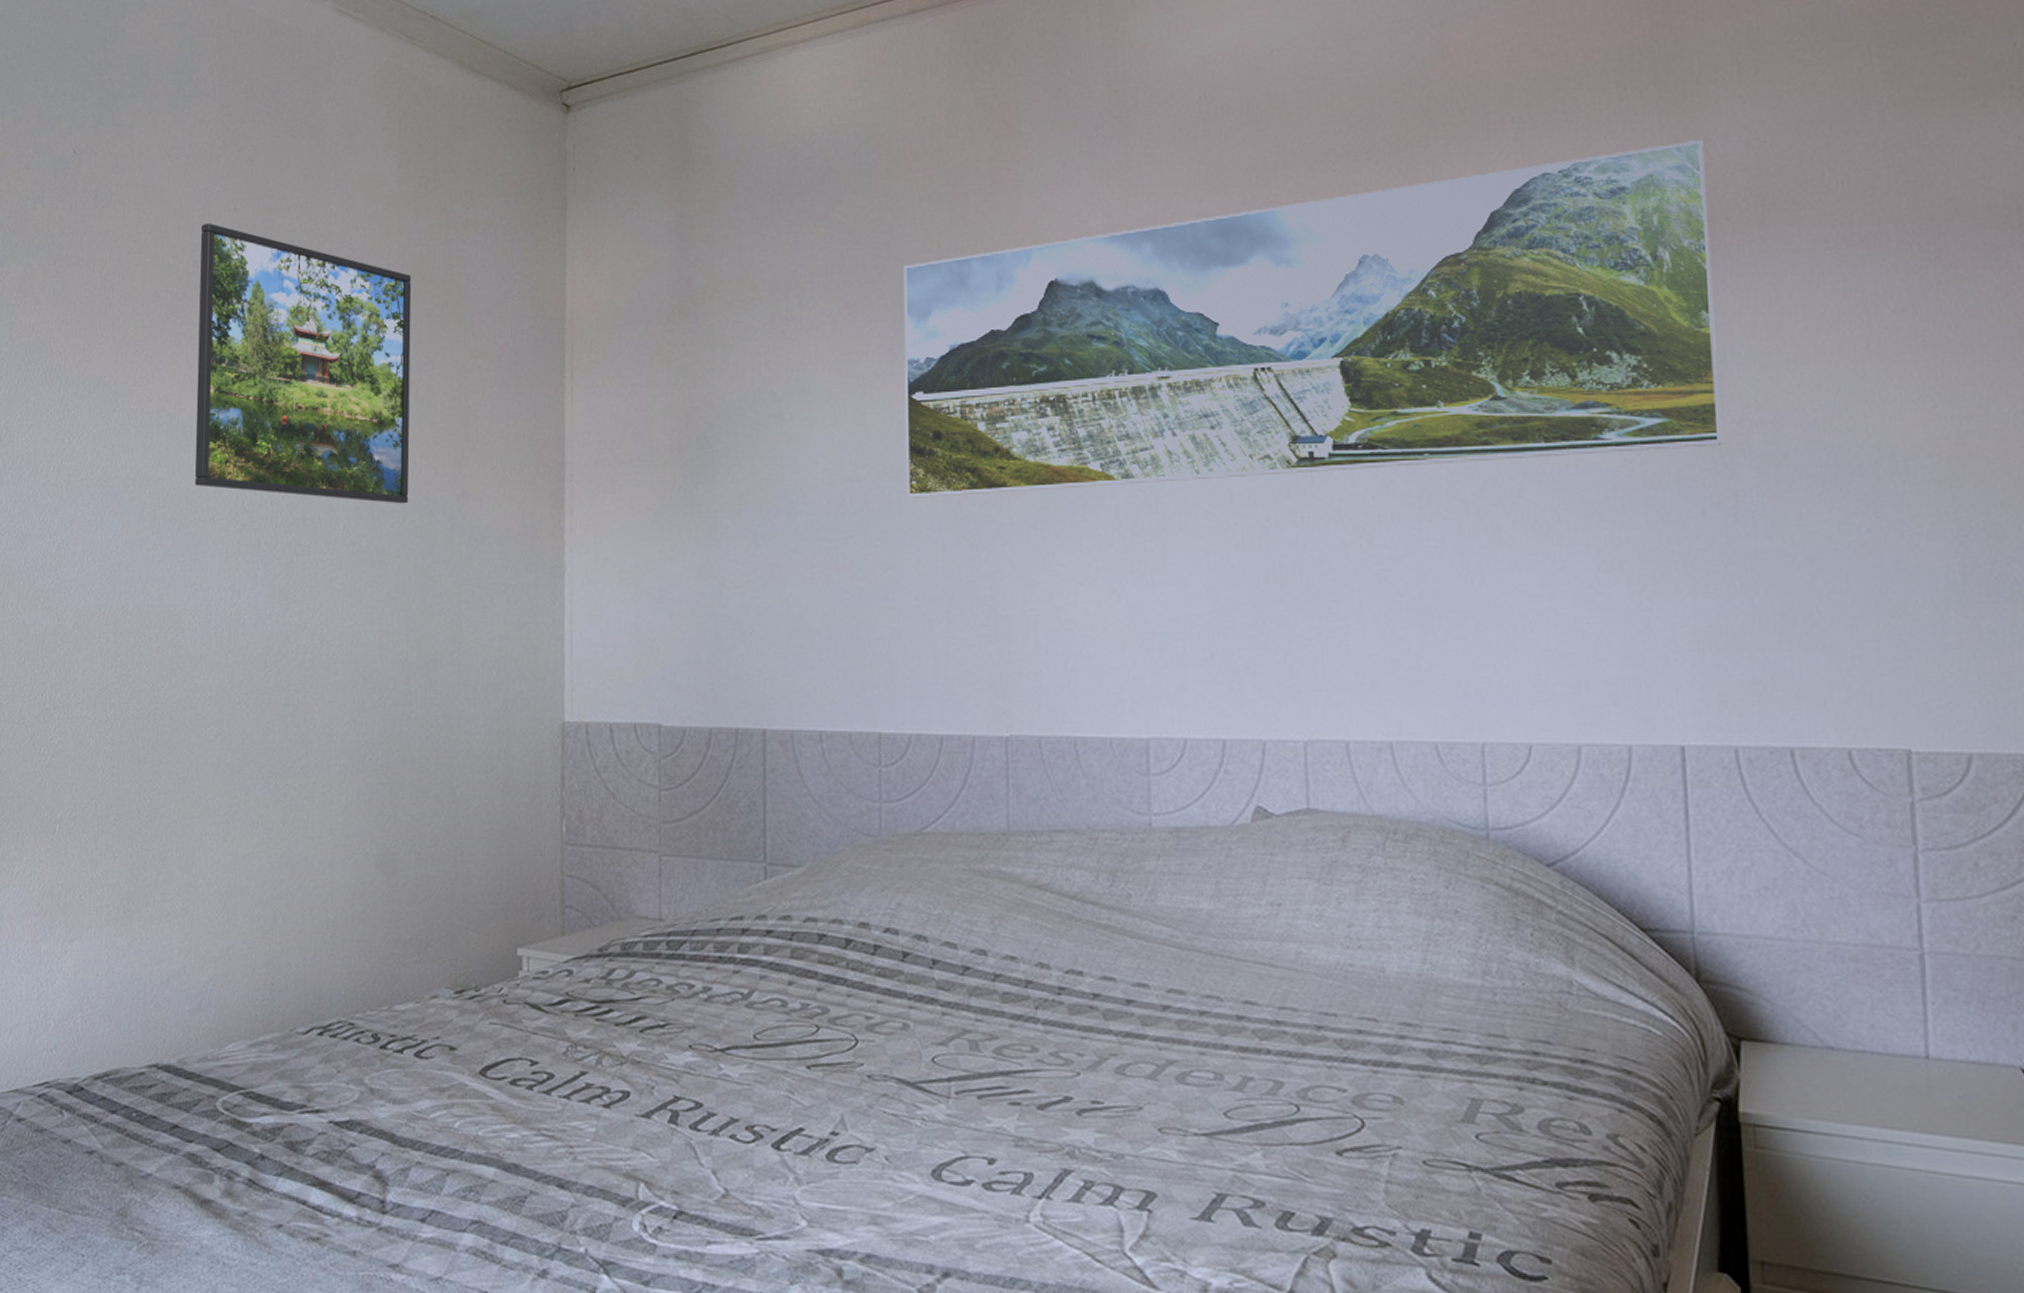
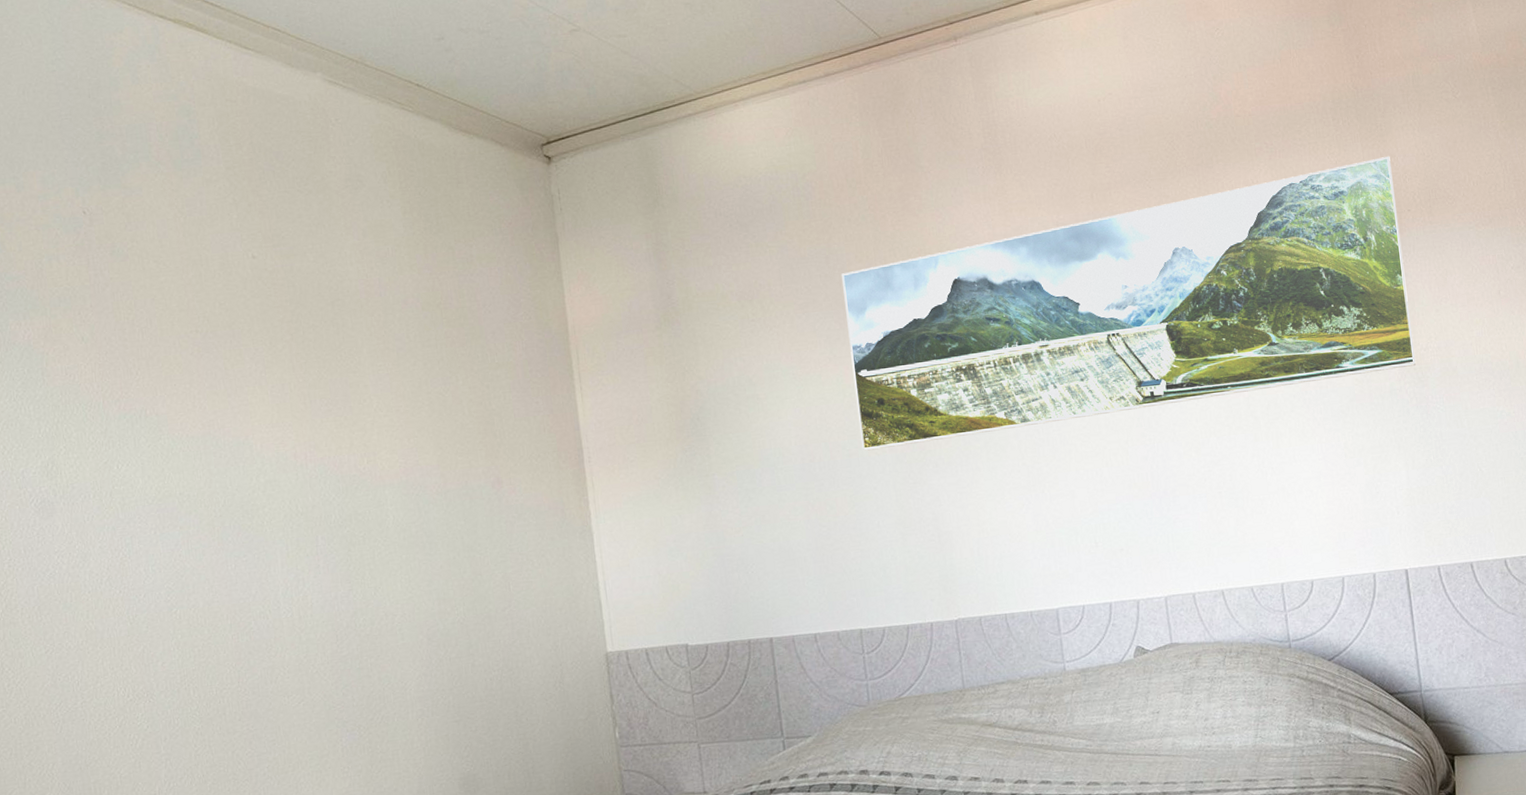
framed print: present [194,222,412,504] -> none [221,269,450,497]

